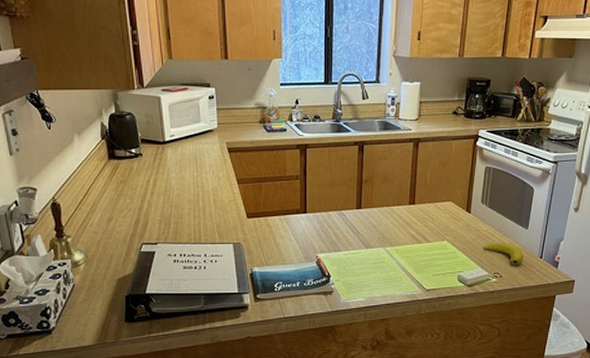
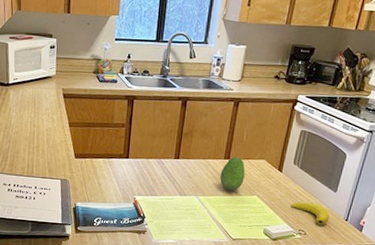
fruit: none [407,202,432,239] -> present [220,157,245,191]

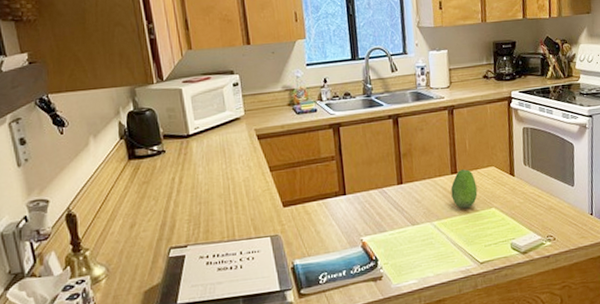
banana: present [290,201,330,225] -> none [532,202,575,226]

